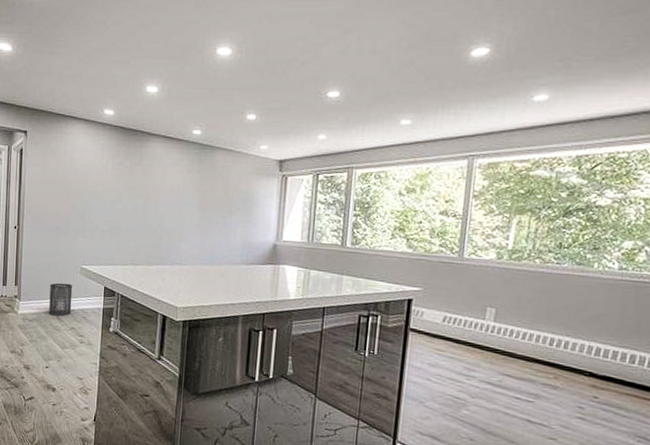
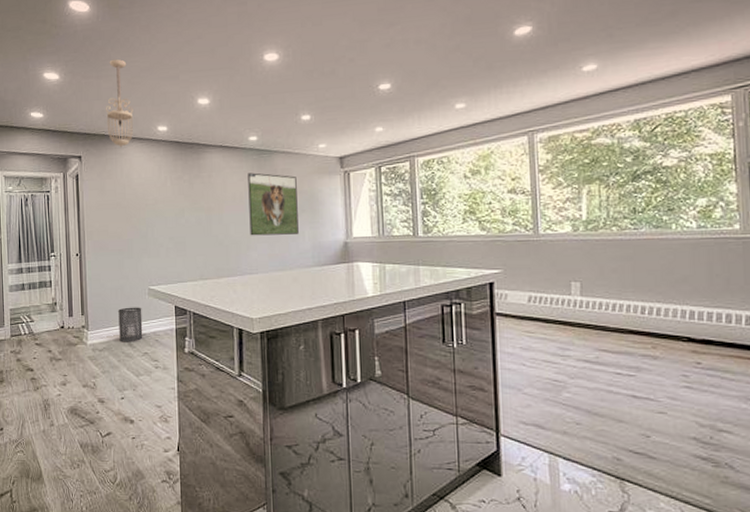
ceiling light fixture: none [54,36,82,127] -> present [105,59,133,147]
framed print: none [183,166,235,231] -> present [248,173,299,236]

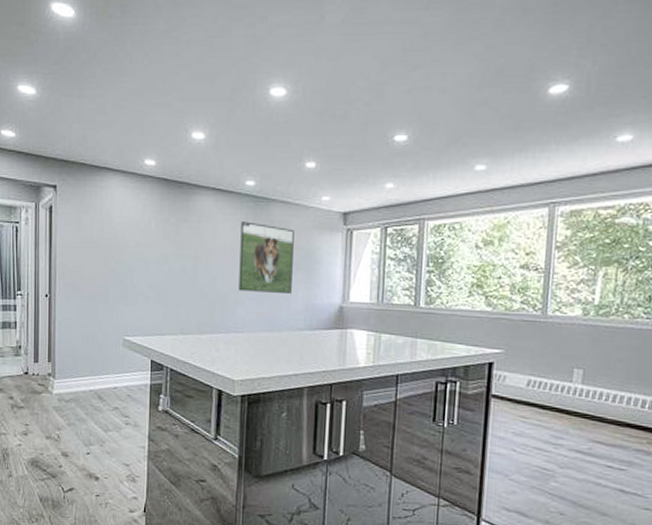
ceiling light fixture: present [105,59,133,147] -> none [86,76,118,180]
trash can: present [117,307,143,342] -> none [87,357,115,395]

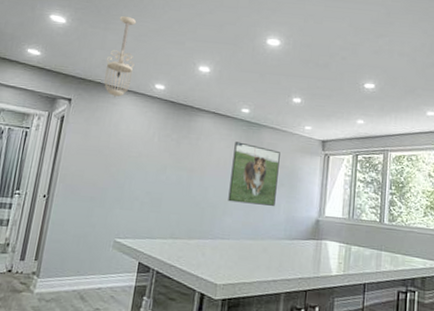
ceiling light fixture: none [86,76,118,180] -> present [104,15,137,97]

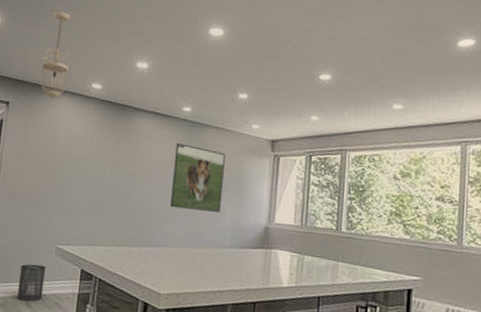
trash can: none [71,257,103,295] -> present [17,264,46,301]

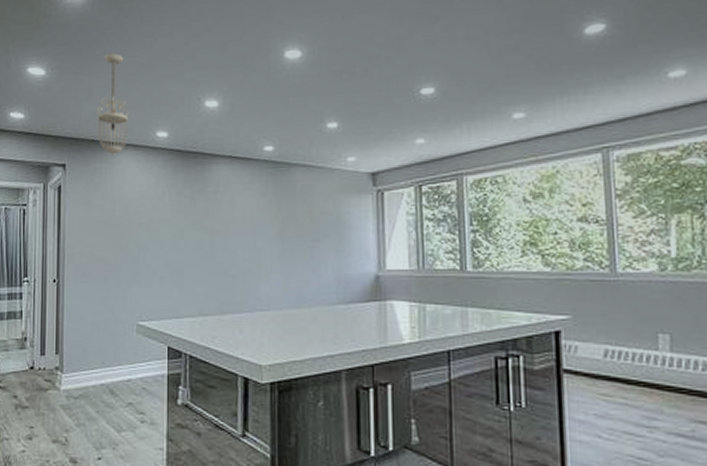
trash can: present [17,264,46,301] -> none [98,346,128,389]
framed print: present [170,143,225,212] -> none [261,189,320,265]

